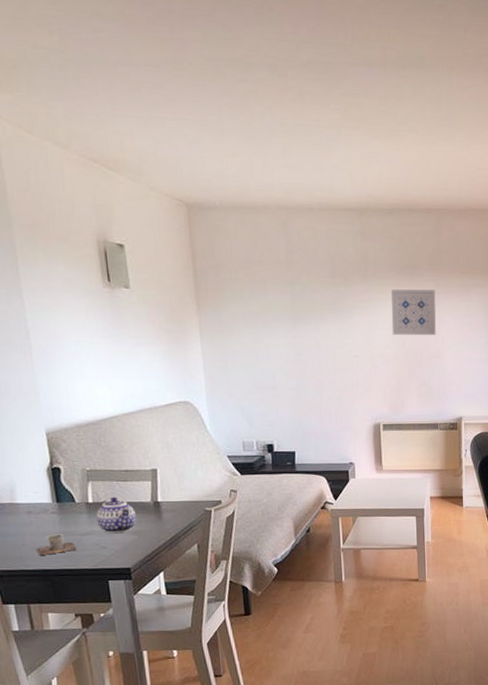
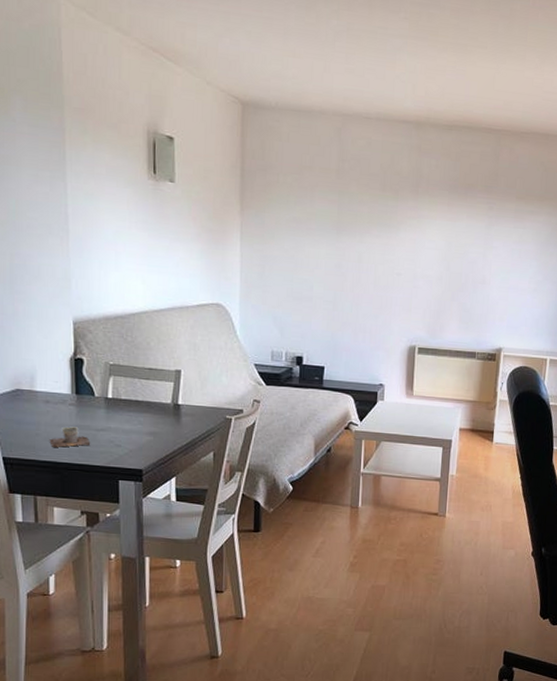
teapot: present [96,496,136,533] -> none [114,394,154,432]
wall art: present [391,289,436,335] -> none [438,208,488,260]

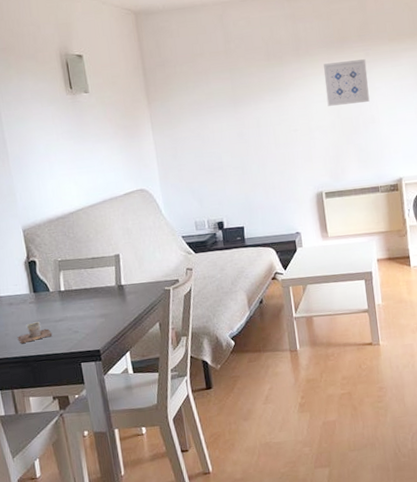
wall art: none [438,208,488,260] -> present [324,59,370,106]

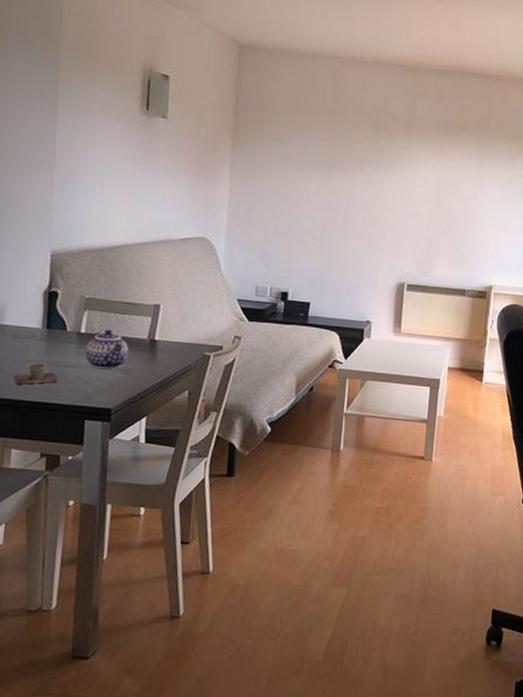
teapot: none [68,283,103,318] -> present [85,329,128,369]
wall art: present [324,59,370,106] -> none [429,148,480,198]

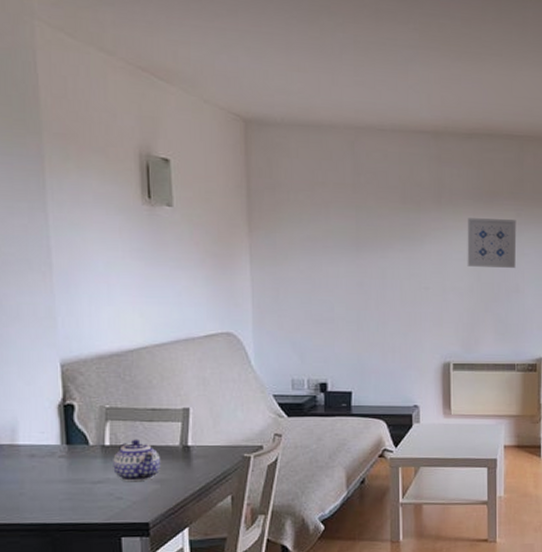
cup: present [13,362,58,385] -> none [36,481,86,507]
wall art: none [429,148,480,198] -> present [467,218,517,268]

